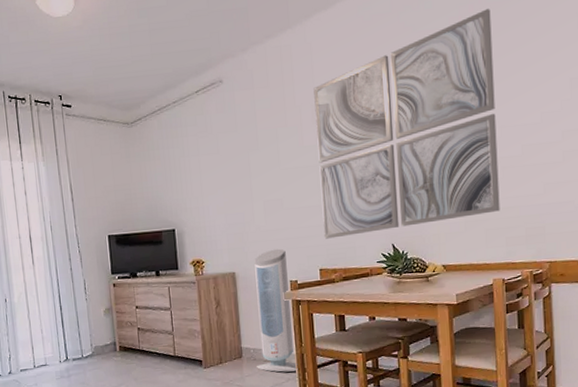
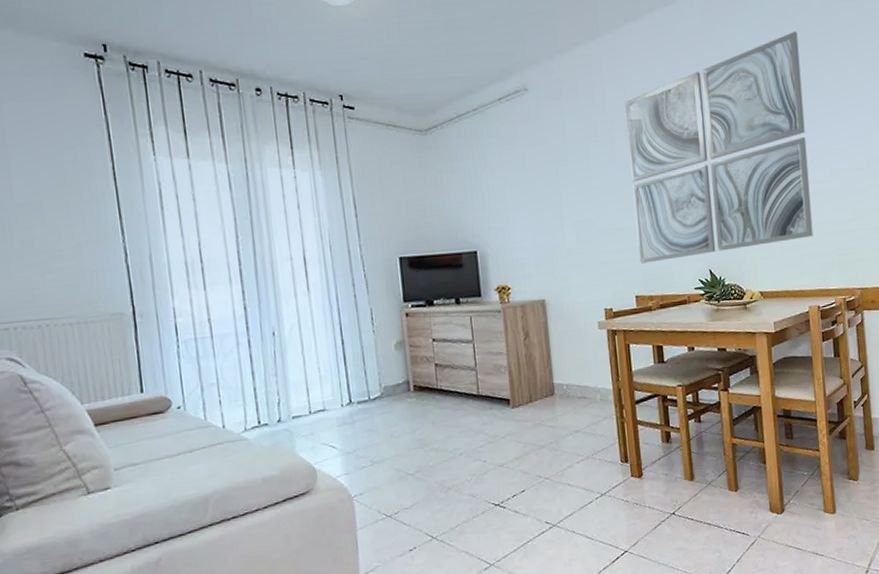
air purifier: present [254,248,298,372] -> none [566,273,615,410]

